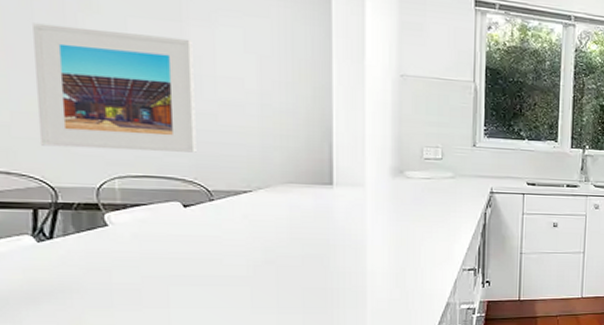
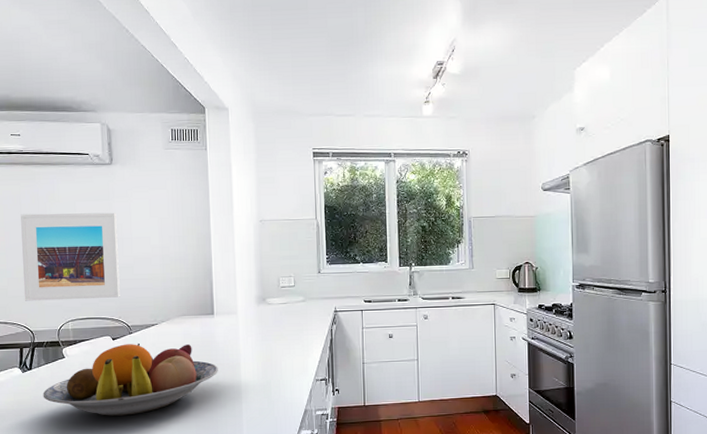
fruit bowl: none [71,213,336,303] -> present [43,343,218,416]

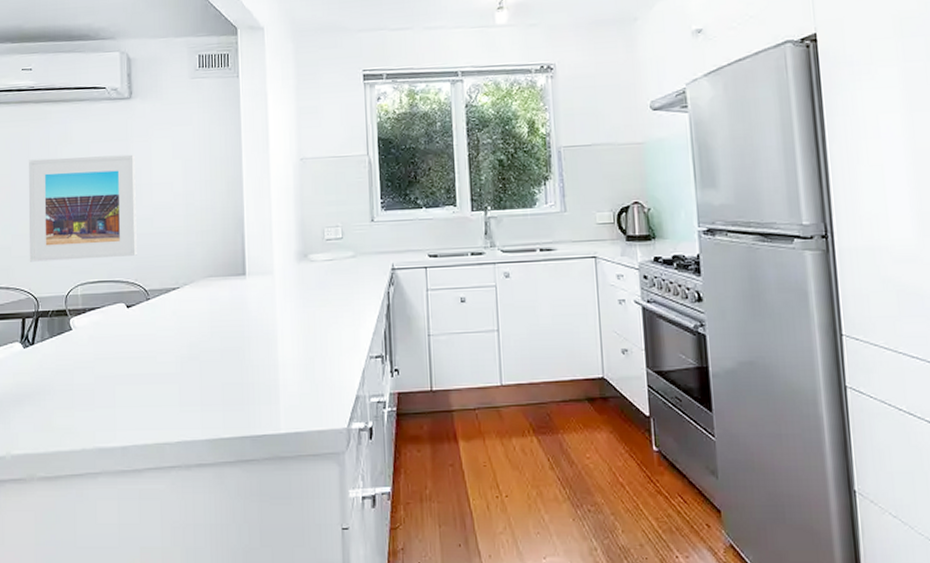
fruit bowl: present [43,343,218,416] -> none [45,311,250,402]

